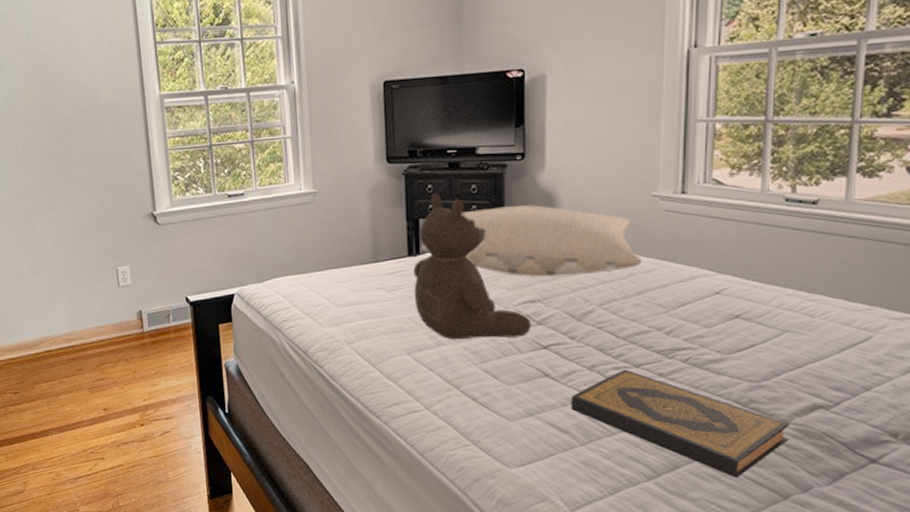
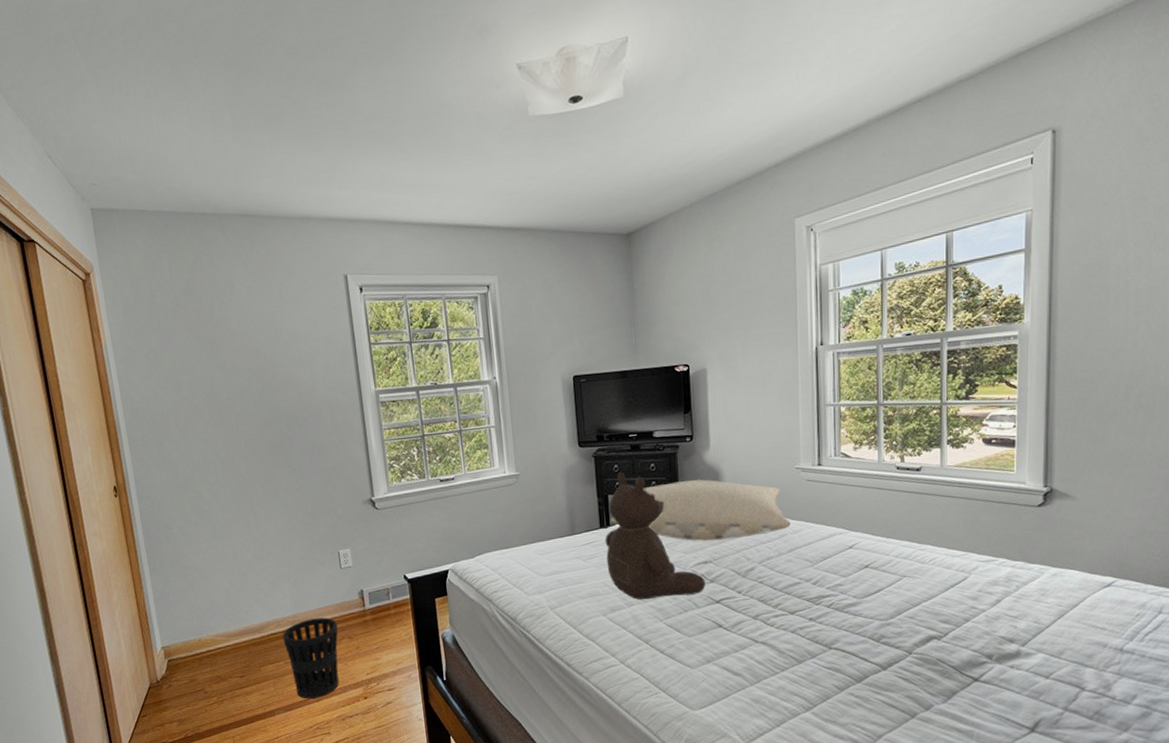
wastebasket: none [57,337,115,421] -> present [282,617,339,699]
hardback book: present [571,369,789,478] -> none [741,616,912,703]

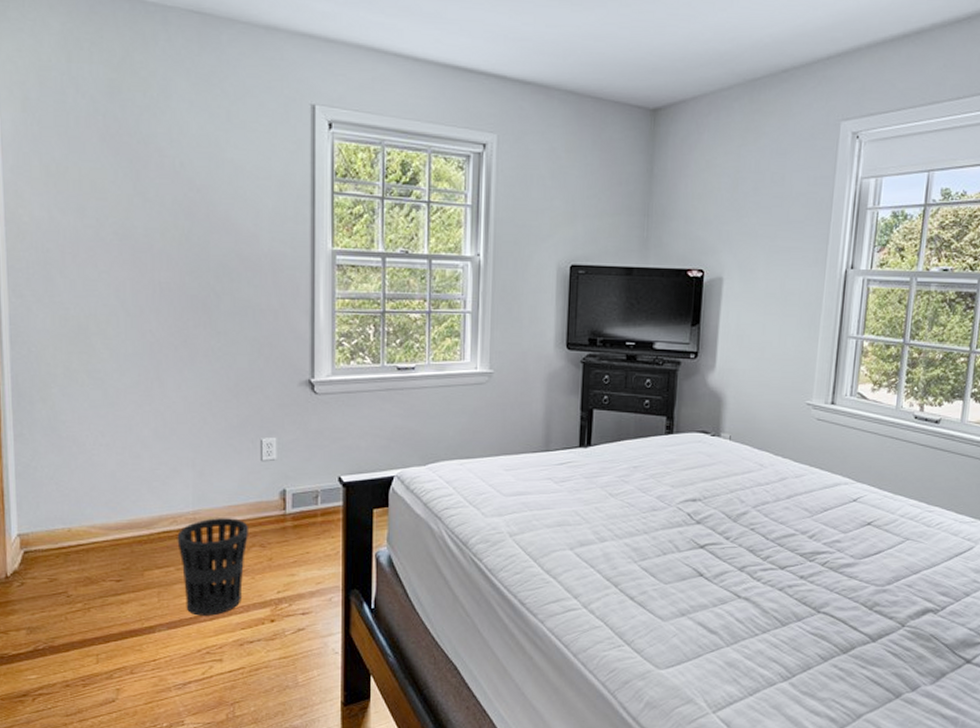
teddy bear: present [605,471,706,600] -> none [581,384,691,536]
pillow: present [610,479,791,541] -> none [592,403,793,477]

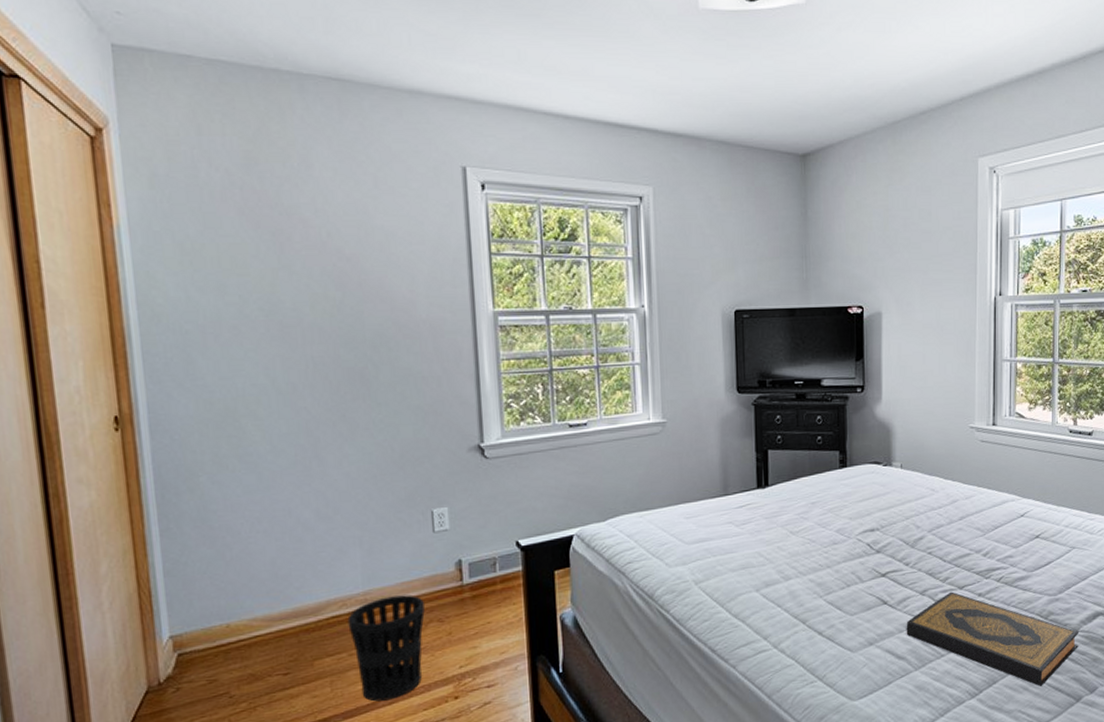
hardback book: none [720,571,905,678] -> present [906,591,1078,686]

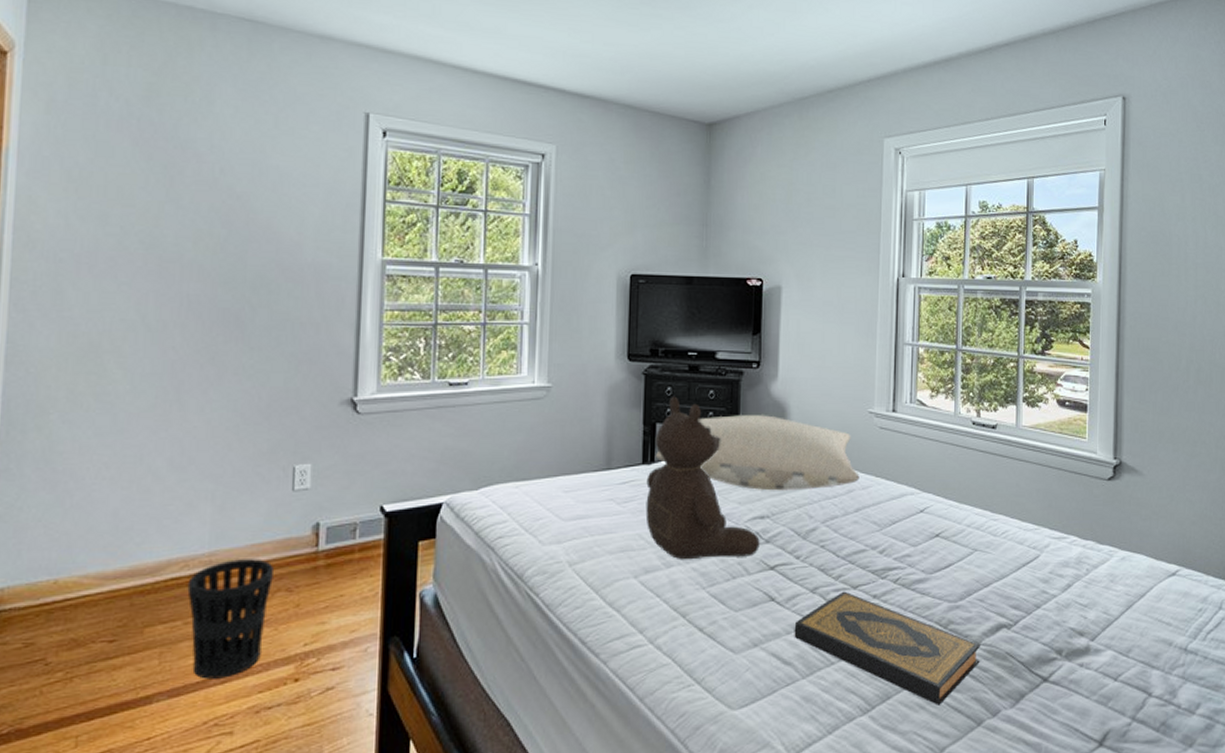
teddy bear: none [762,423,871,573] -> present [645,396,760,560]
pillow: none [769,436,963,506] -> present [656,415,860,491]

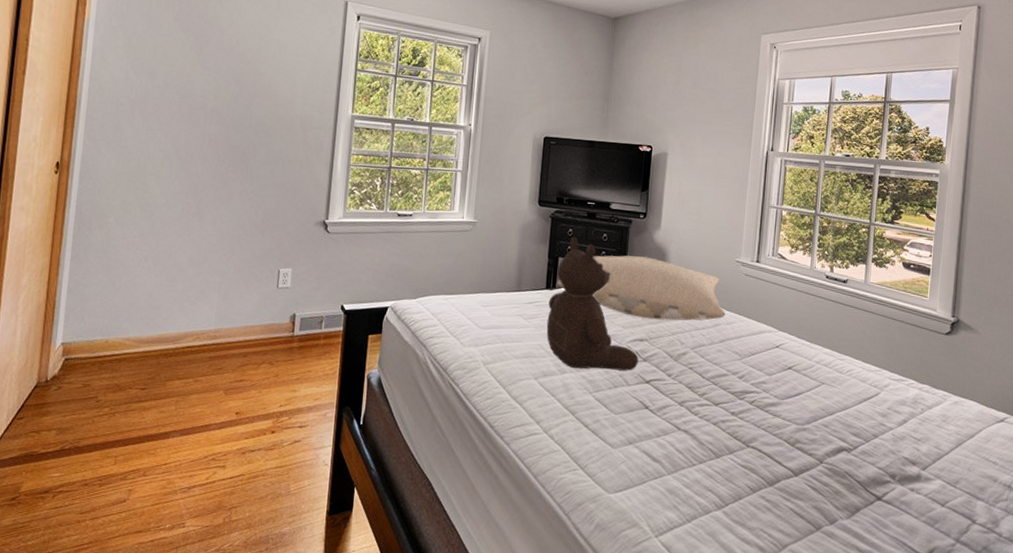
wastebasket: present [187,559,273,679] -> none [198,336,261,425]
hardback book: present [794,591,980,705] -> none [663,406,822,509]

